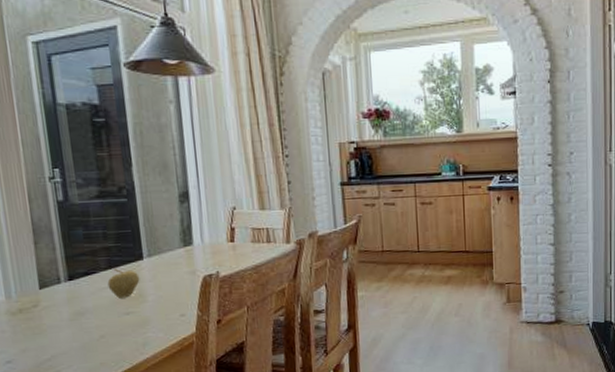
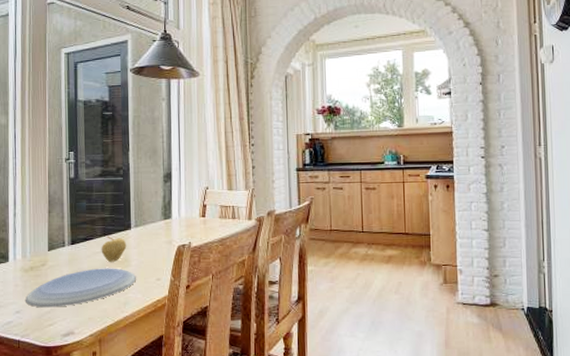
plate: none [17,305,155,355] -> present [26,268,136,308]

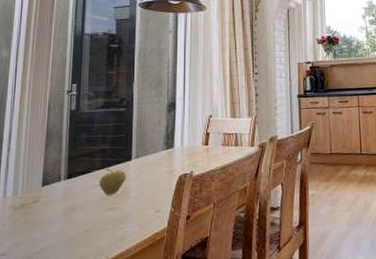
plate: present [26,268,136,308] -> none [13,201,134,249]

